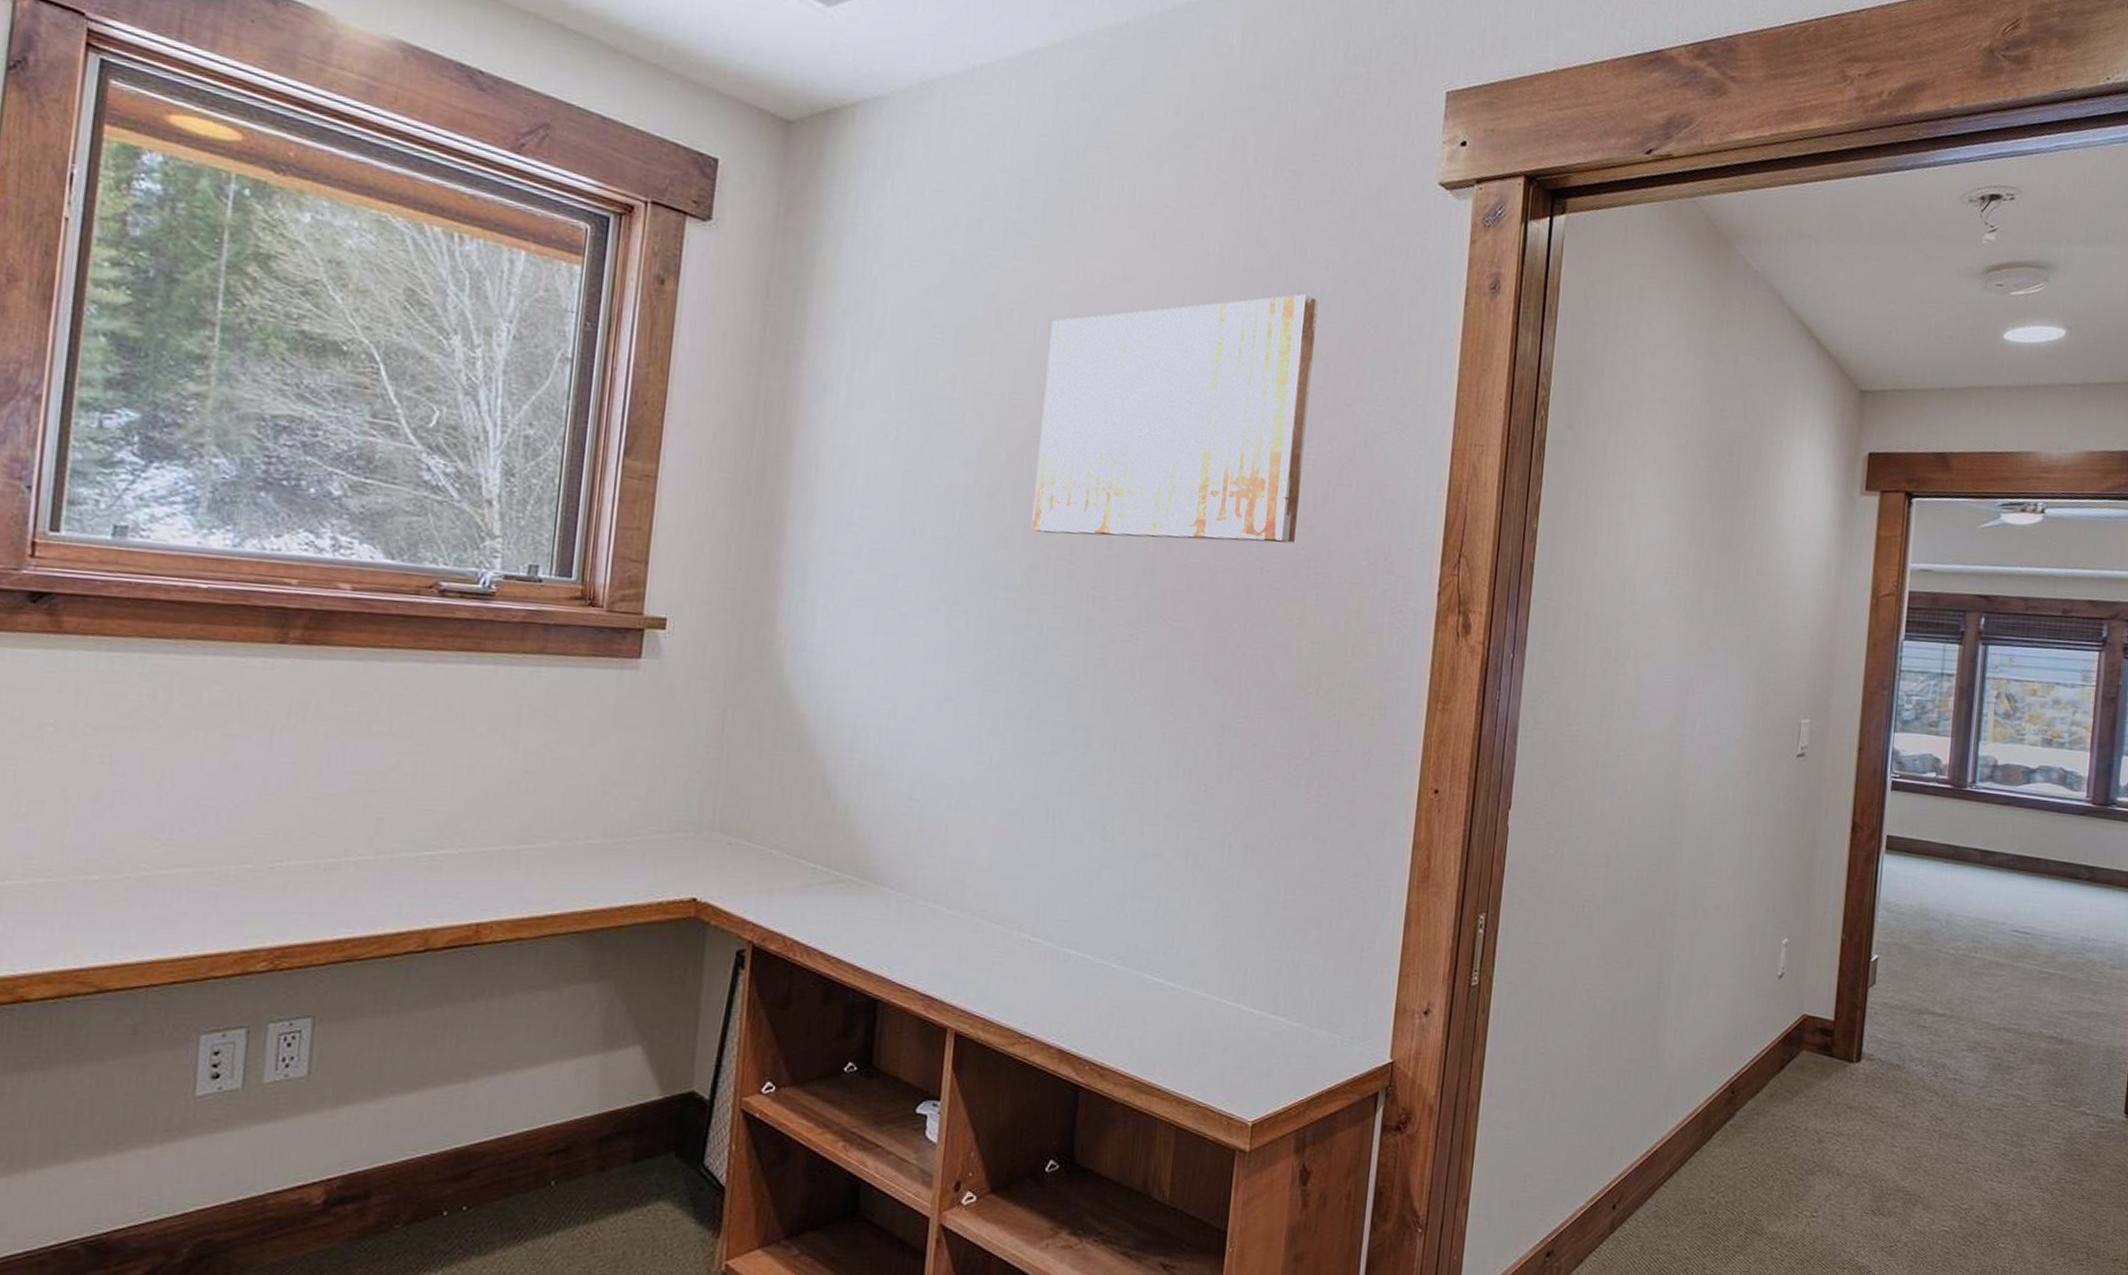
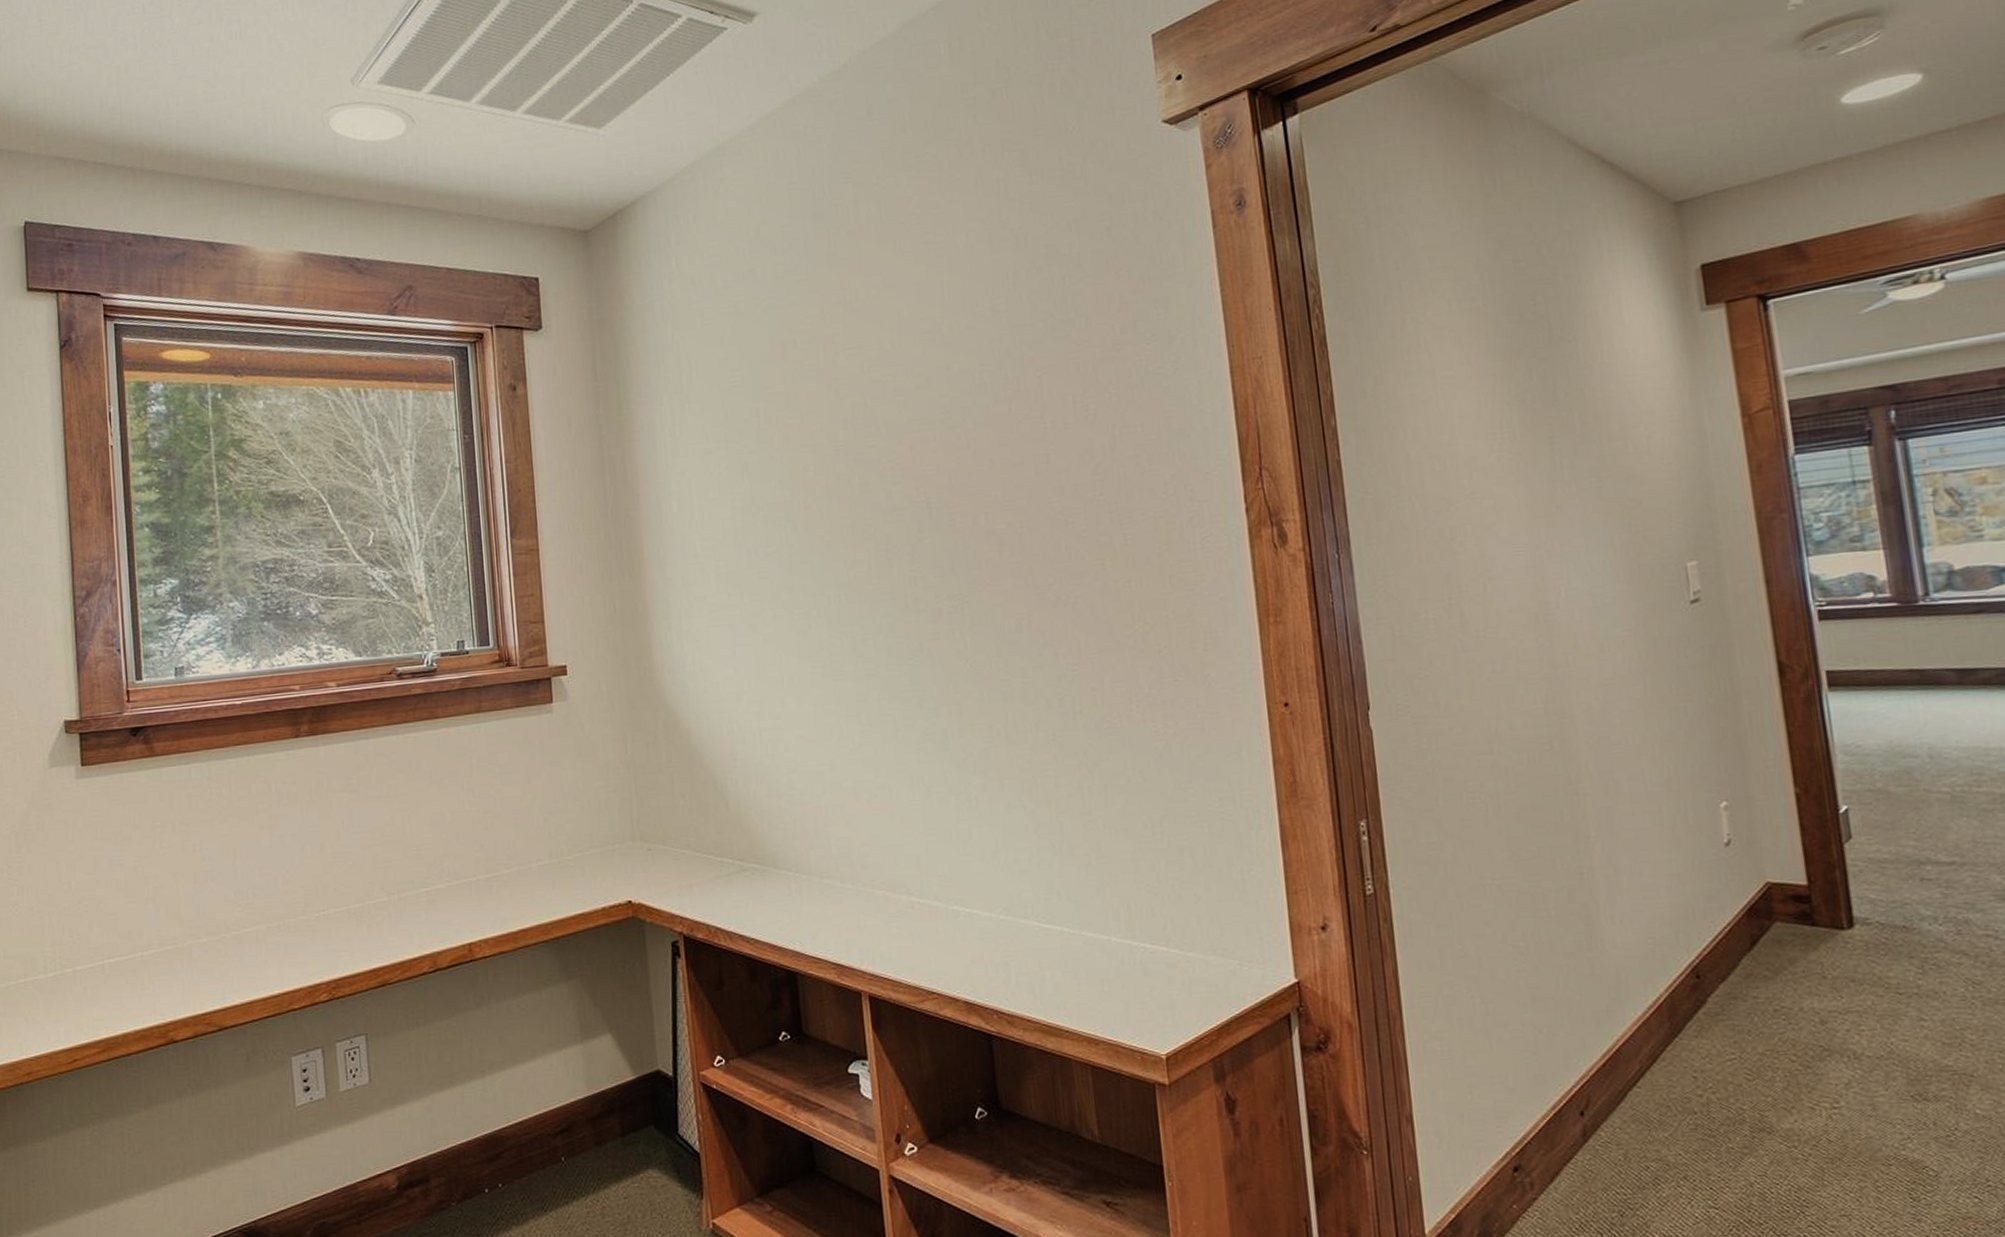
wall art: present [1030,294,1318,544] -> none [830,258,1092,530]

